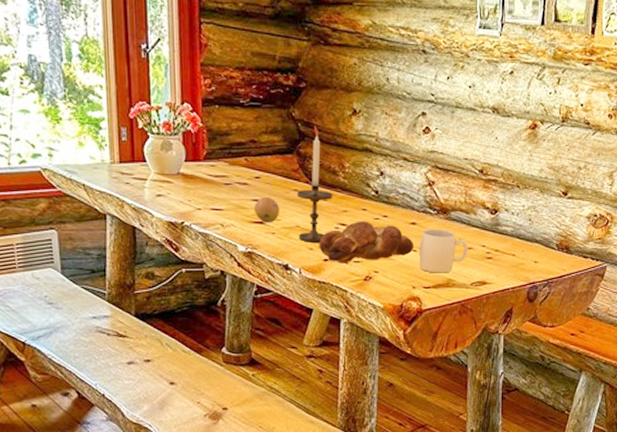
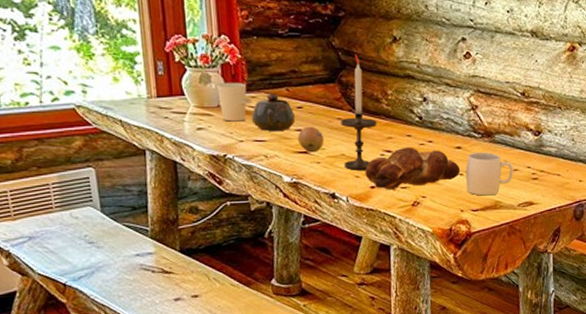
cup: none [178,151,212,190] -> present [217,83,253,122]
teapot: none [209,163,253,200] -> present [251,94,296,131]

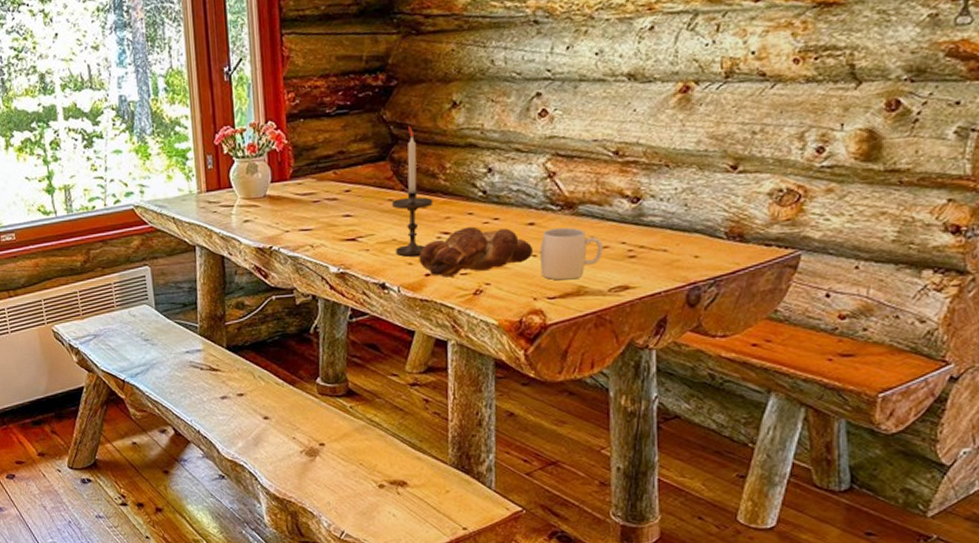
cup: present [217,83,253,122] -> none [264,169,299,212]
teapot: present [251,94,296,131] -> none [297,178,343,219]
fruit: present [297,127,325,153] -> none [344,211,374,240]

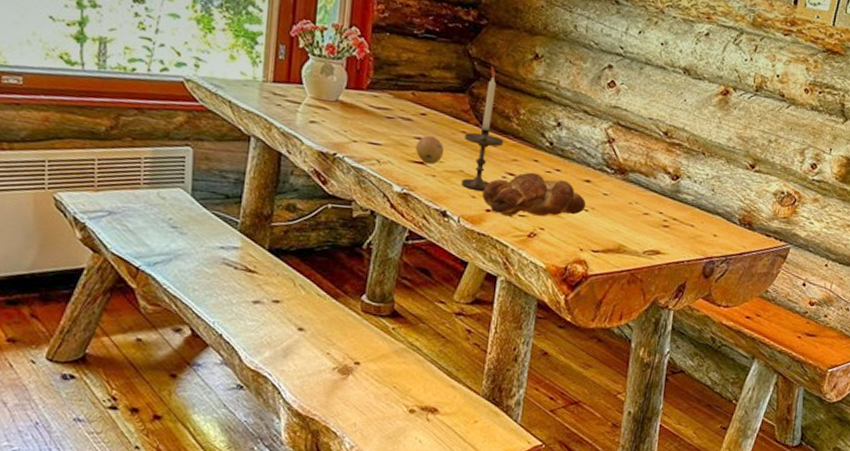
fruit: none [344,211,374,240] -> present [415,136,445,165]
mug: present [540,227,604,281] -> none [589,188,645,238]

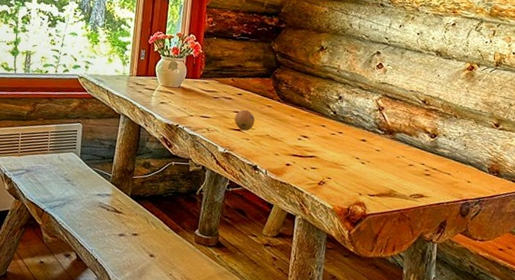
candlestick: present [461,66,504,191] -> none [268,57,299,150]
bread loaf: present [482,172,587,217] -> none [283,135,363,169]

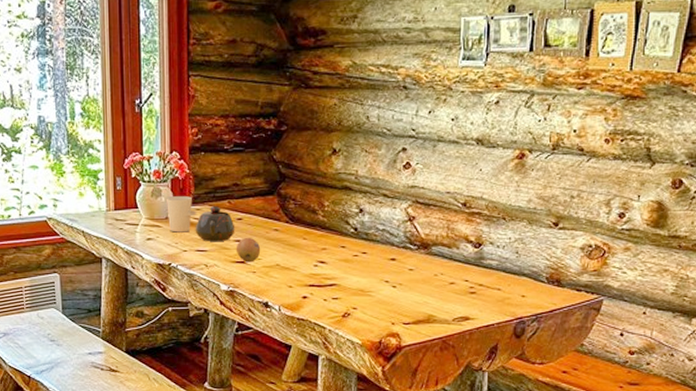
cup: none [180,70,205,101] -> present [167,196,197,233]
teapot: none [201,81,236,111] -> present [195,206,235,241]

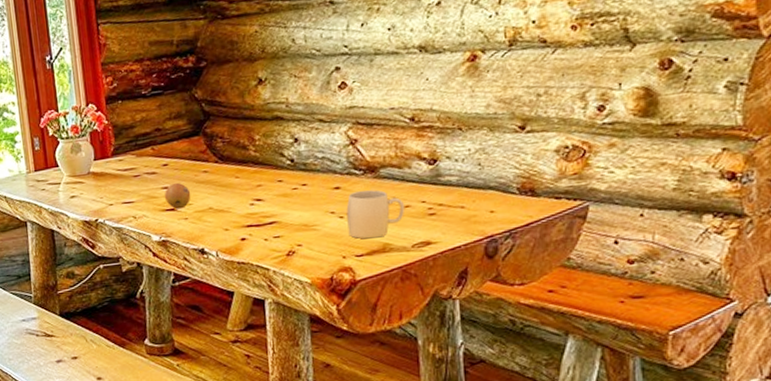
cup: present [167,196,197,233] -> none [87,148,120,187]
teapot: present [195,206,235,241] -> none [119,154,162,192]
mug: none [399,264,451,309] -> present [346,189,405,239]

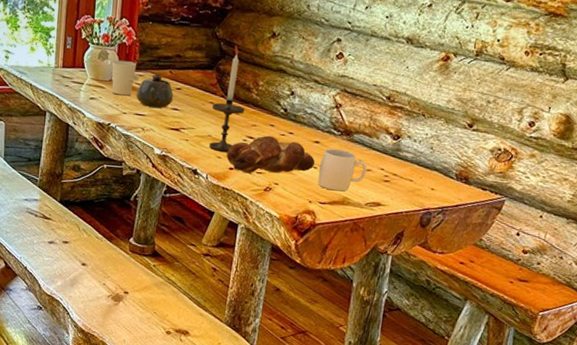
cup: none [87,148,120,187] -> present [111,60,140,96]
teapot: none [119,154,162,192] -> present [136,74,174,108]
fruit: present [164,183,191,209] -> none [172,107,196,131]
candlestick: none [207,103,245,223] -> present [209,45,245,152]
bread loaf: none [234,192,341,241] -> present [226,135,315,174]

